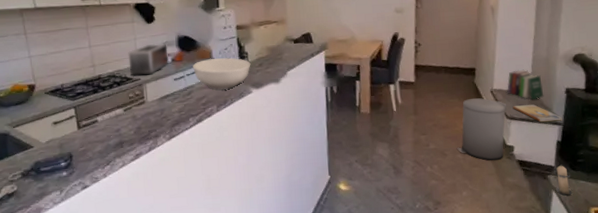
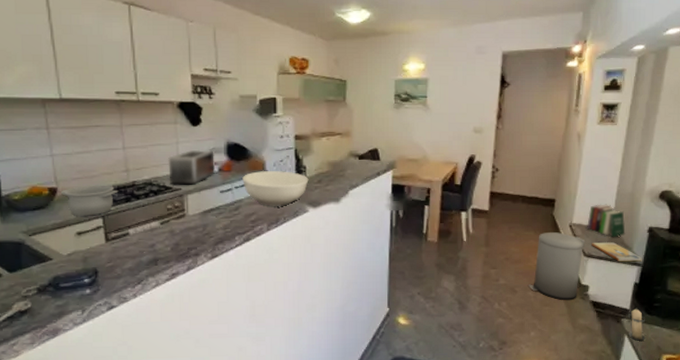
cooking pot: none [38,79,87,108] -> present [60,185,119,216]

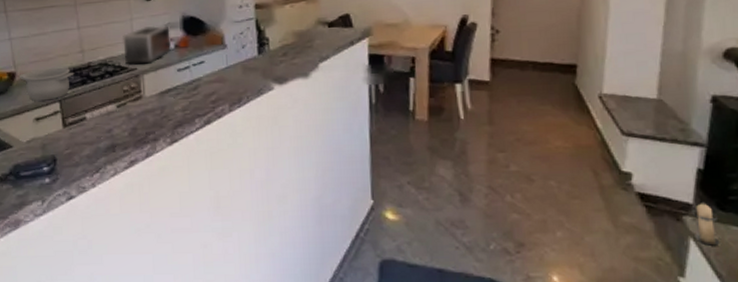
bowl: present [242,171,309,206] -> none [200,44,273,84]
pedal bin: present [527,232,586,301] -> none [548,105,623,192]
books: present [587,204,625,238] -> none [623,68,678,111]
book: present [591,242,643,262] -> none [630,117,707,142]

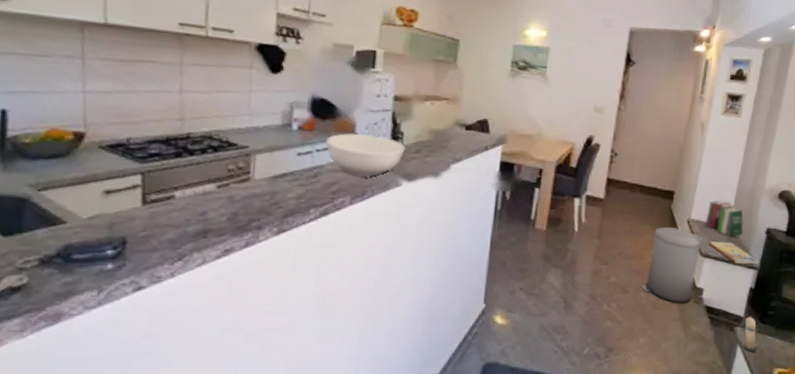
cooking pot: present [19,67,75,101] -> none [89,132,168,172]
toaster: present [123,25,171,65] -> none [234,101,294,143]
bowl: none [200,44,273,84] -> present [326,133,406,177]
pedal bin: none [548,105,623,192] -> present [640,227,703,304]
books: none [623,68,678,111] -> present [705,200,744,238]
book: none [630,117,707,142] -> present [708,242,760,265]

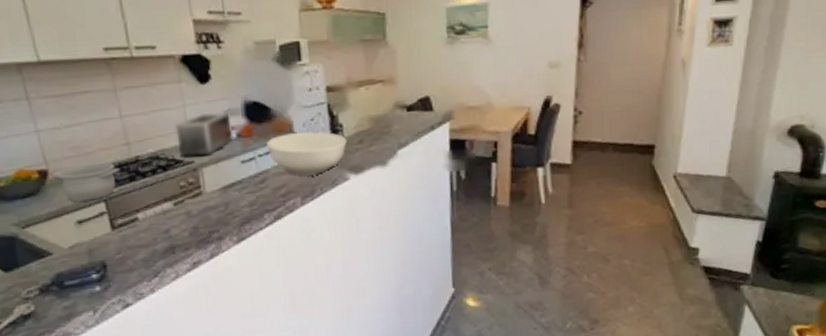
cooking pot: none [89,132,168,172] -> present [52,162,121,202]
toaster: none [234,101,294,143] -> present [175,112,232,157]
pedal bin: present [640,227,703,304] -> none [623,185,694,268]
books: present [705,200,744,238] -> none [696,146,745,188]
book: present [708,242,760,265] -> none [701,193,767,217]
candle: present [741,315,759,352] -> none [749,271,771,311]

